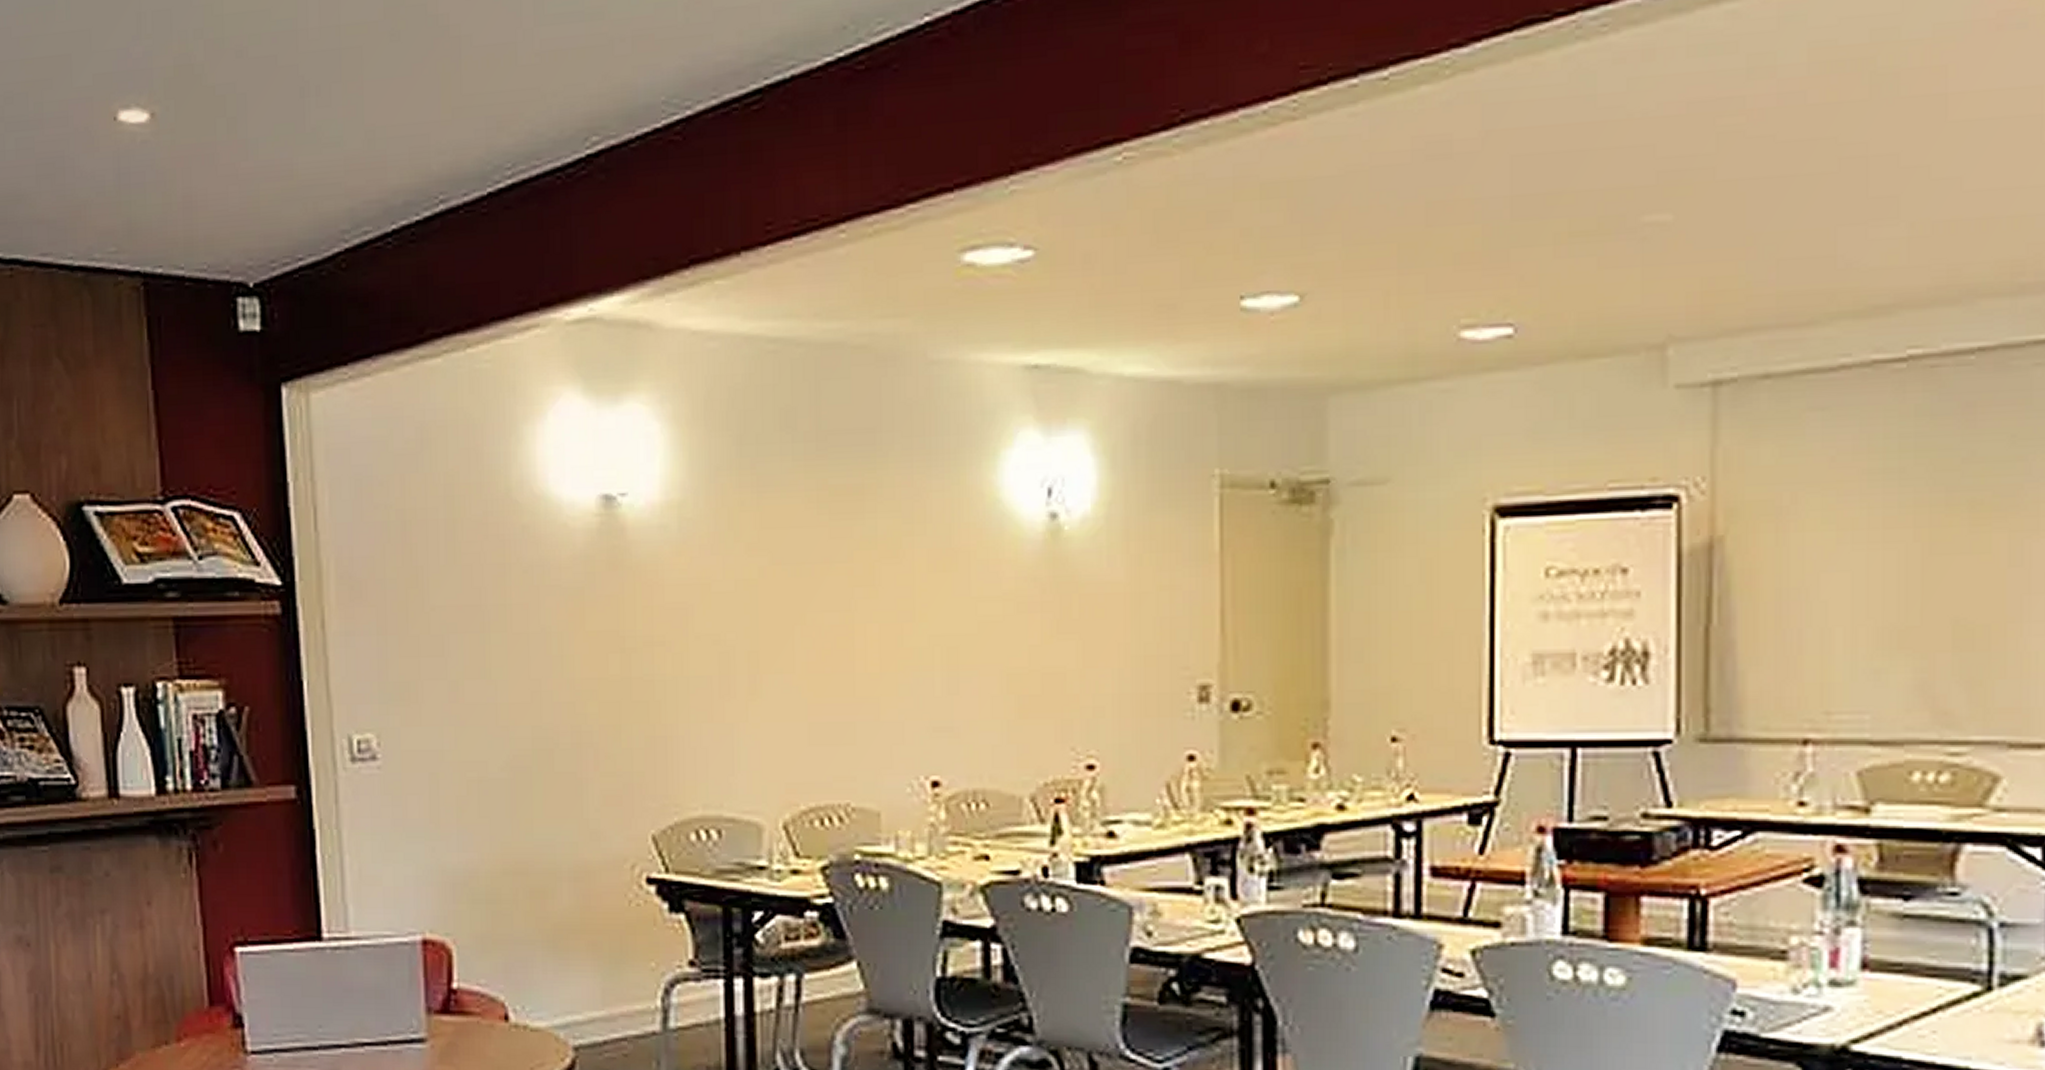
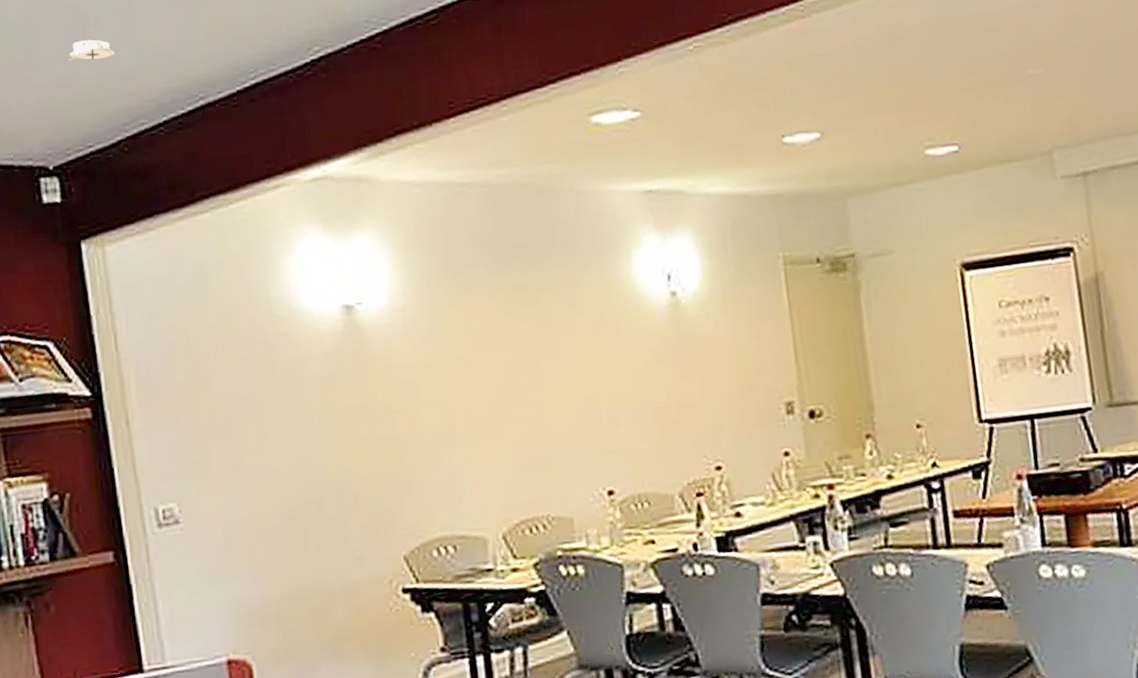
smoke detector: none [281,115,338,143] -> present [69,39,115,61]

